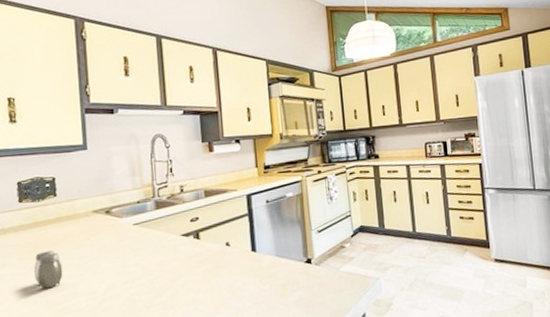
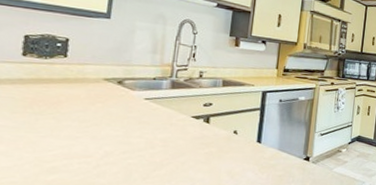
salt and pepper shaker: present [33,250,63,290] -> none [24,108,60,146]

